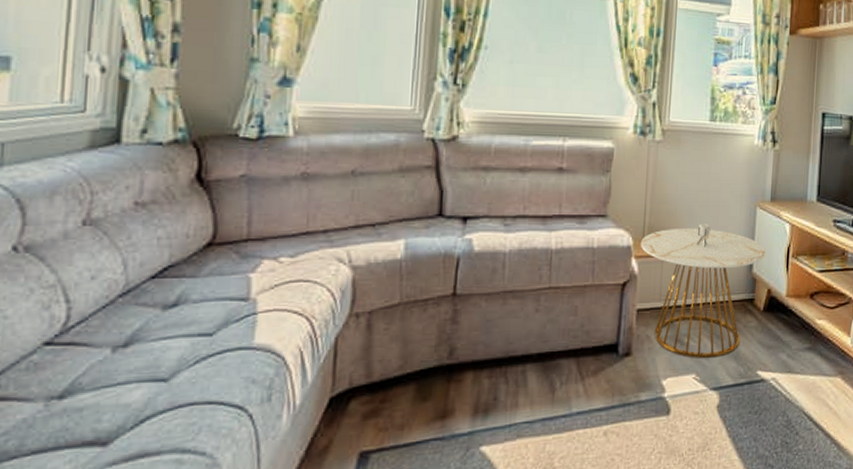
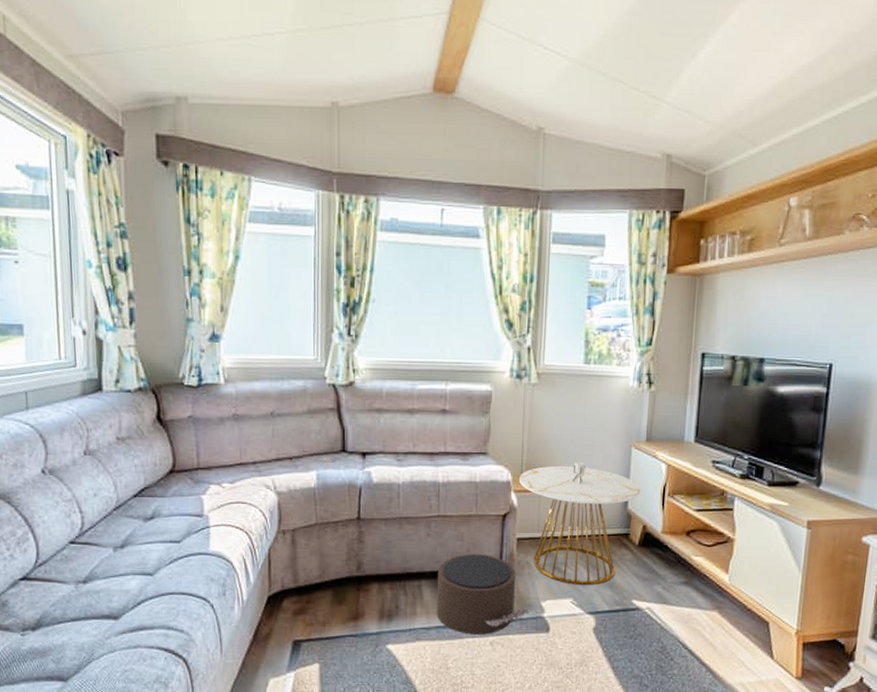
pouf: none [542,330,649,425] -> present [436,554,530,634]

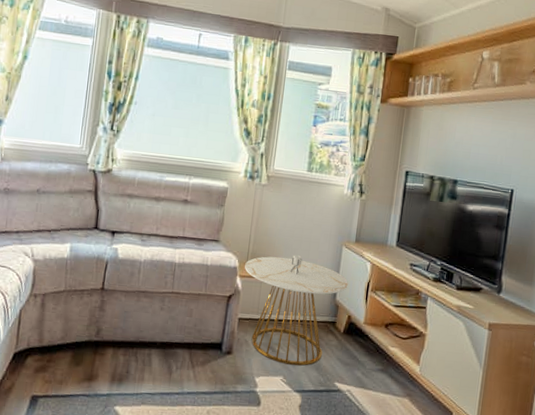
pouf: present [436,554,530,634] -> none [162,328,245,404]

